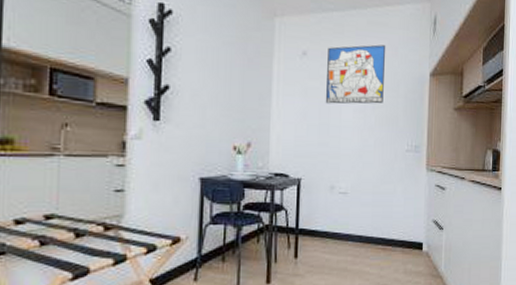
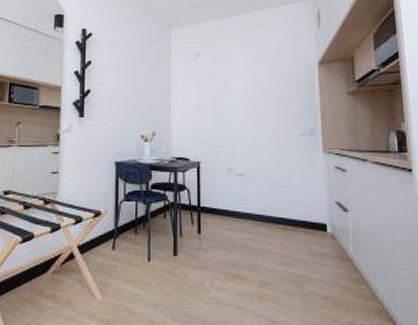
wall art: present [325,44,385,104] -> none [218,42,273,96]

